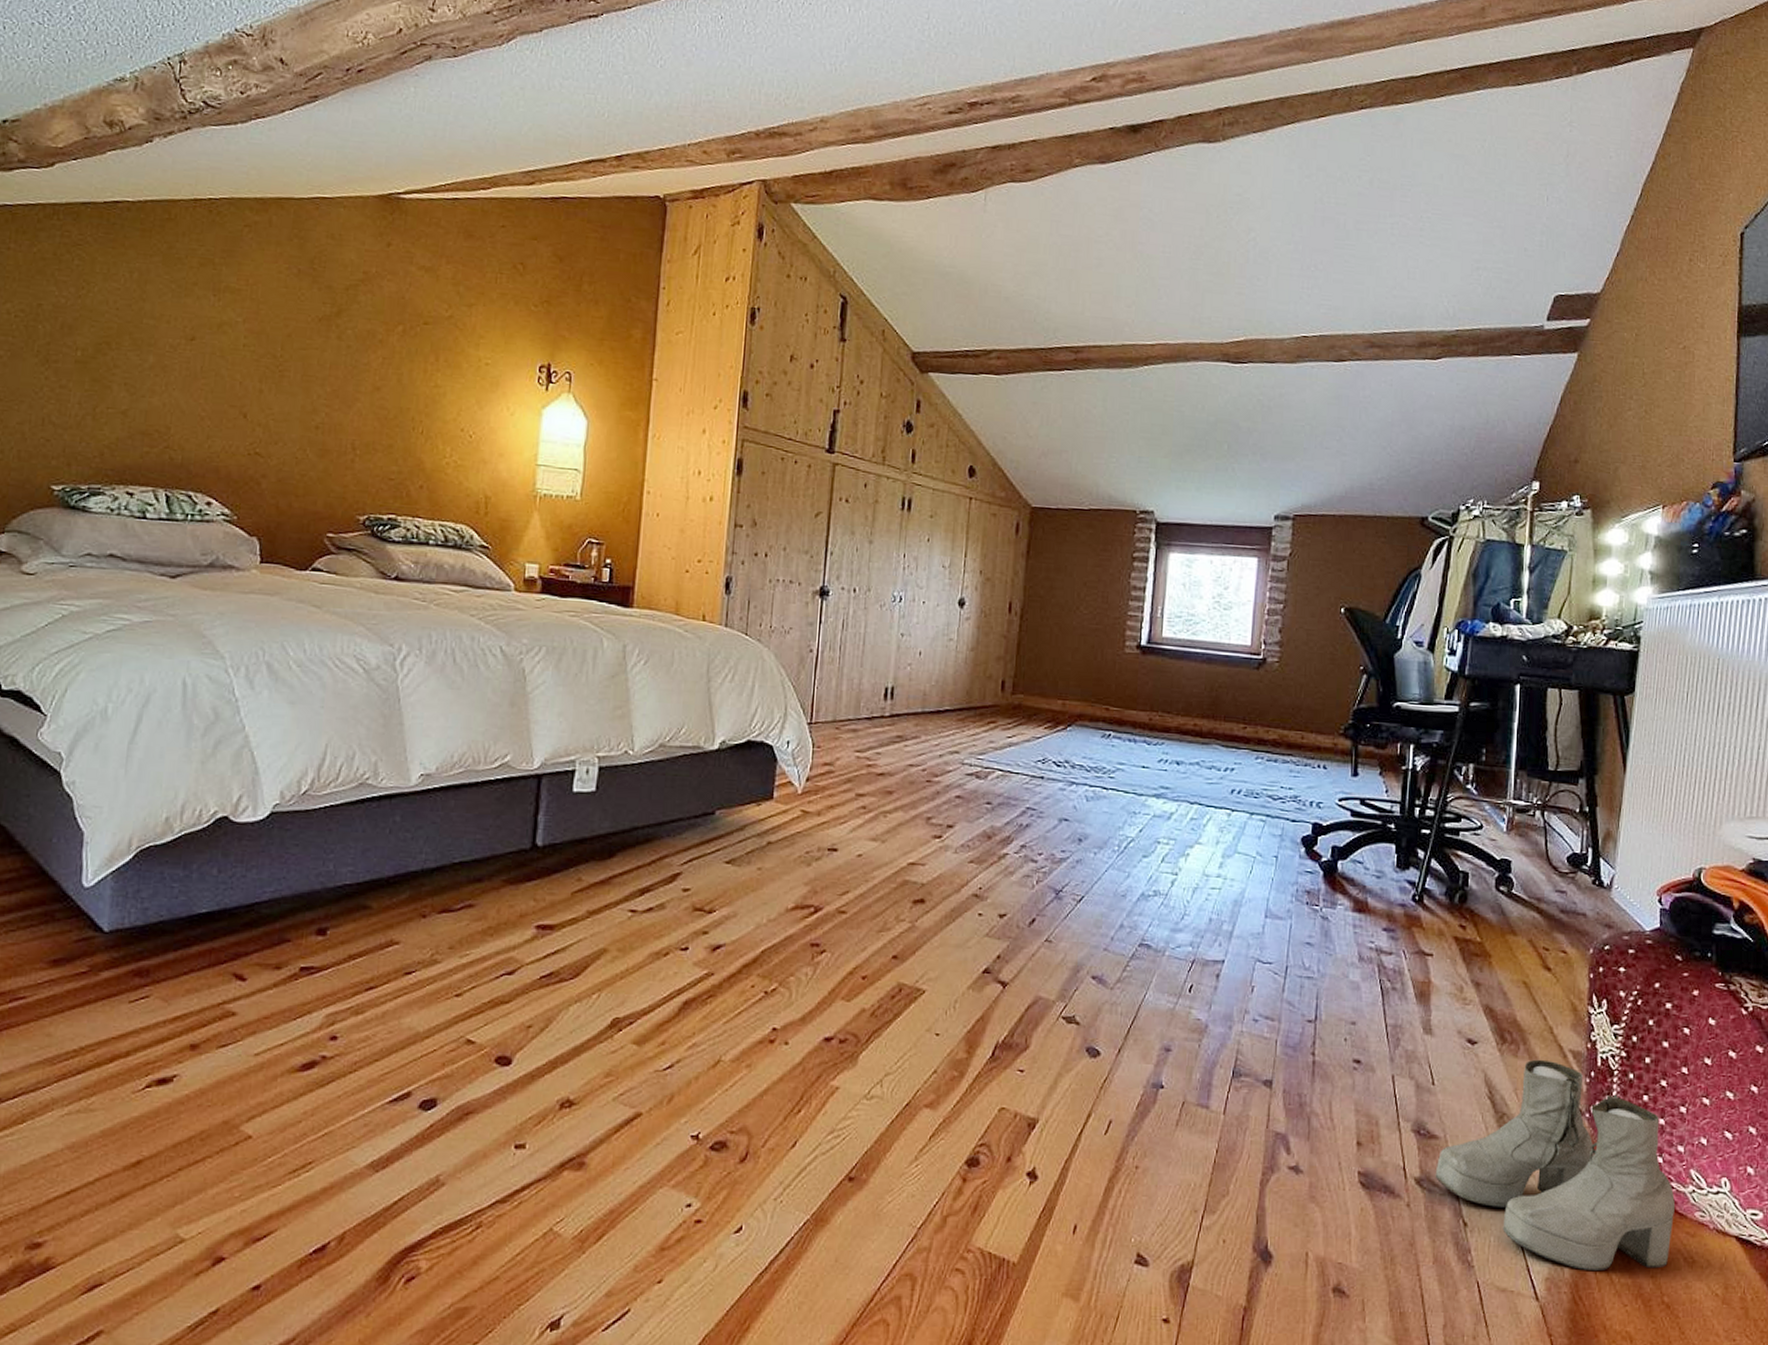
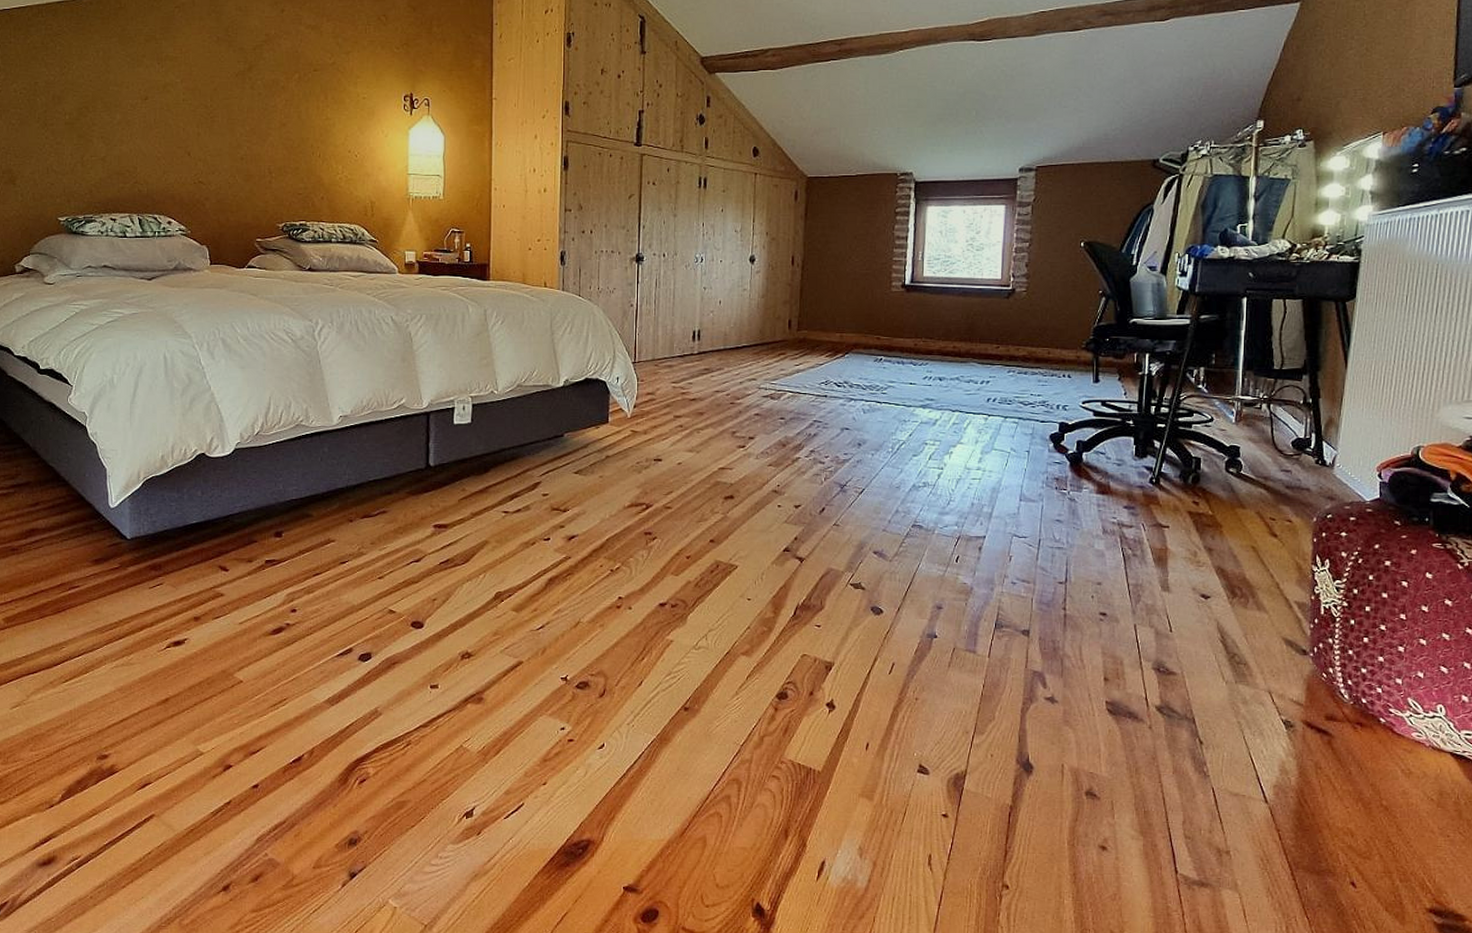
boots: present [1435,1059,1675,1272] -> none [1173,610,1393,780]

